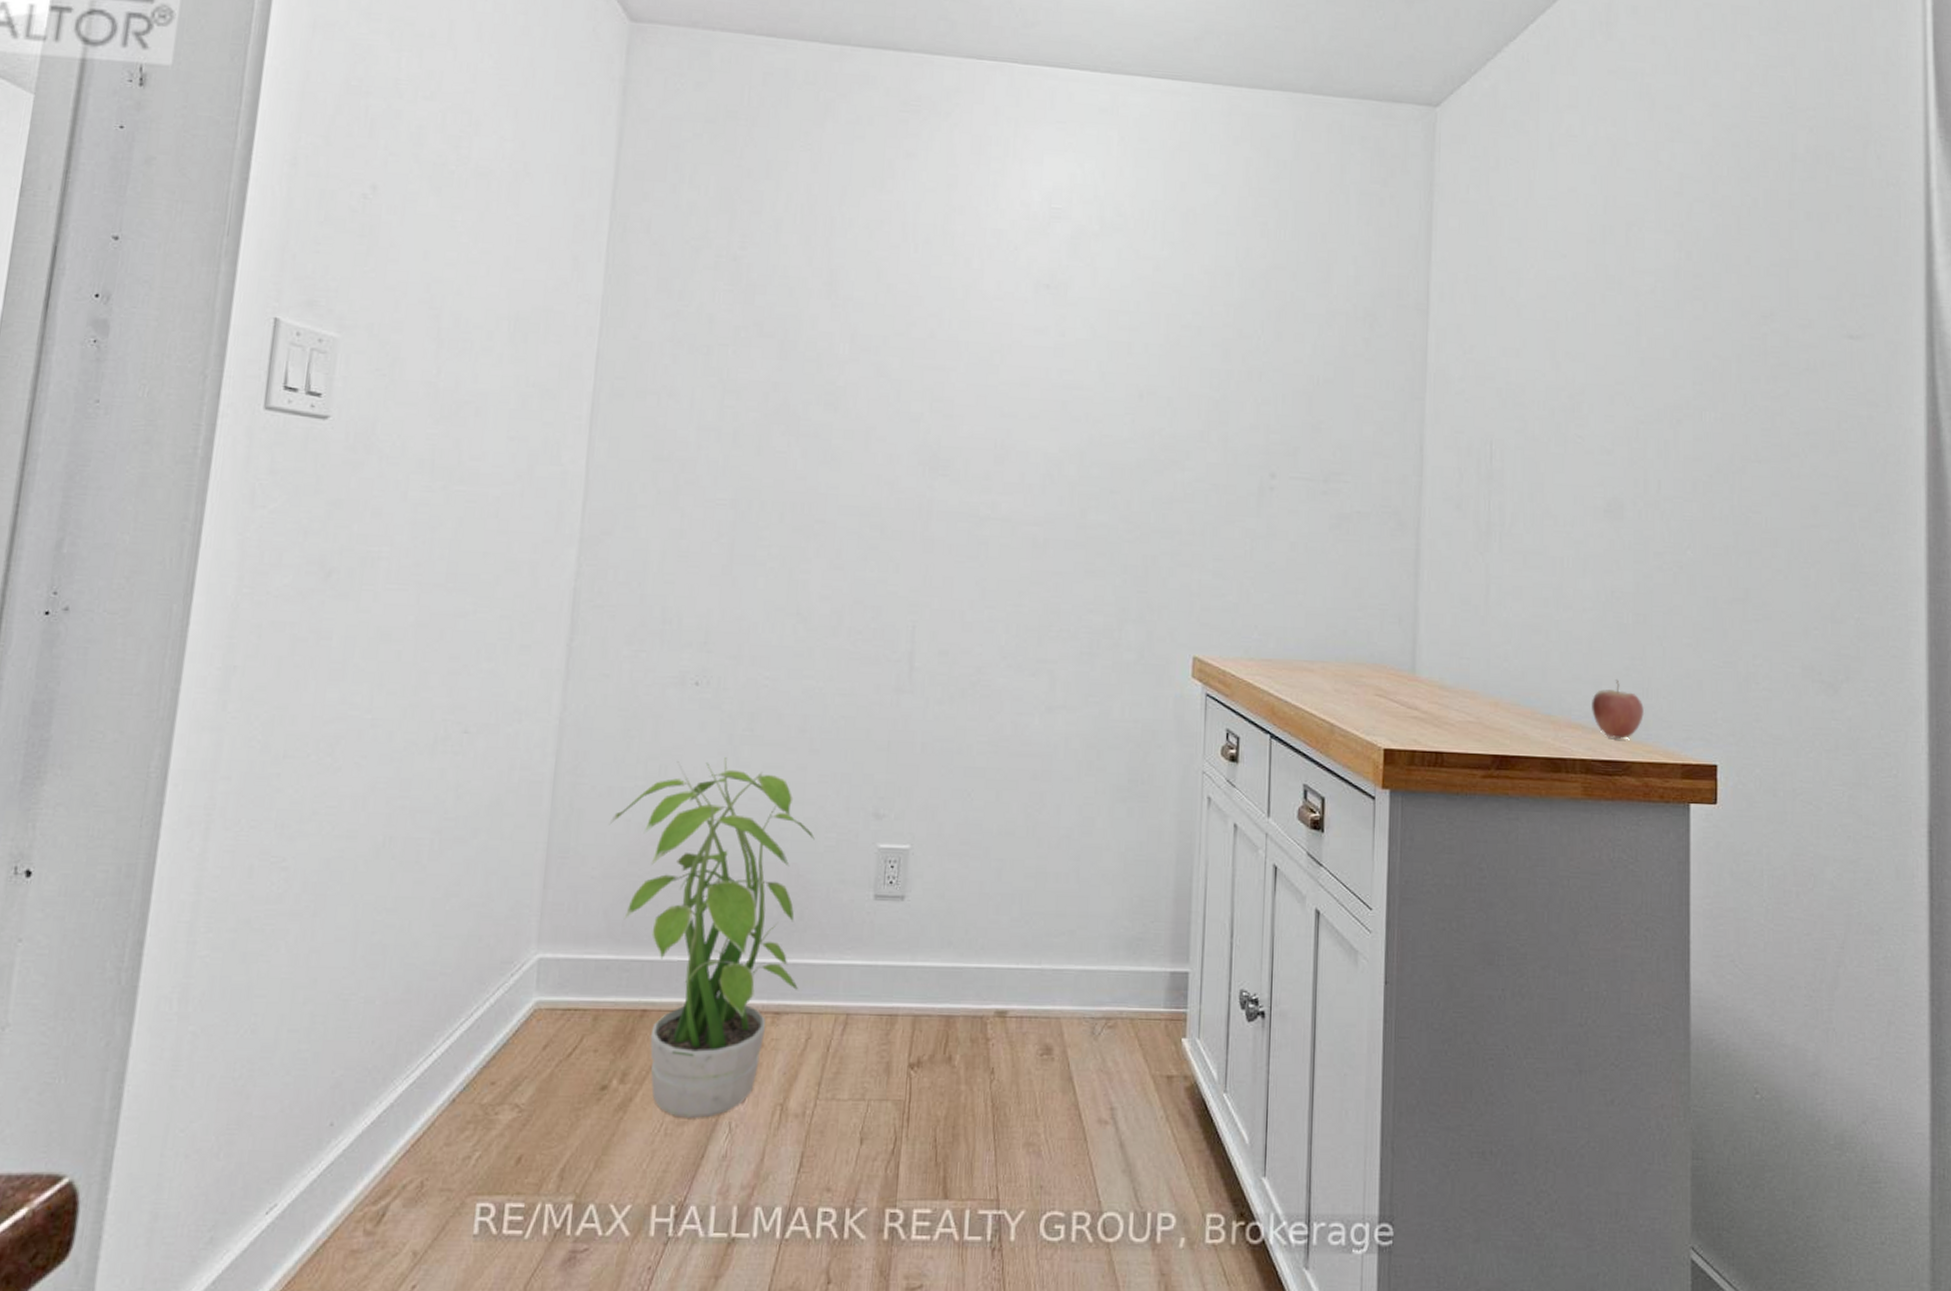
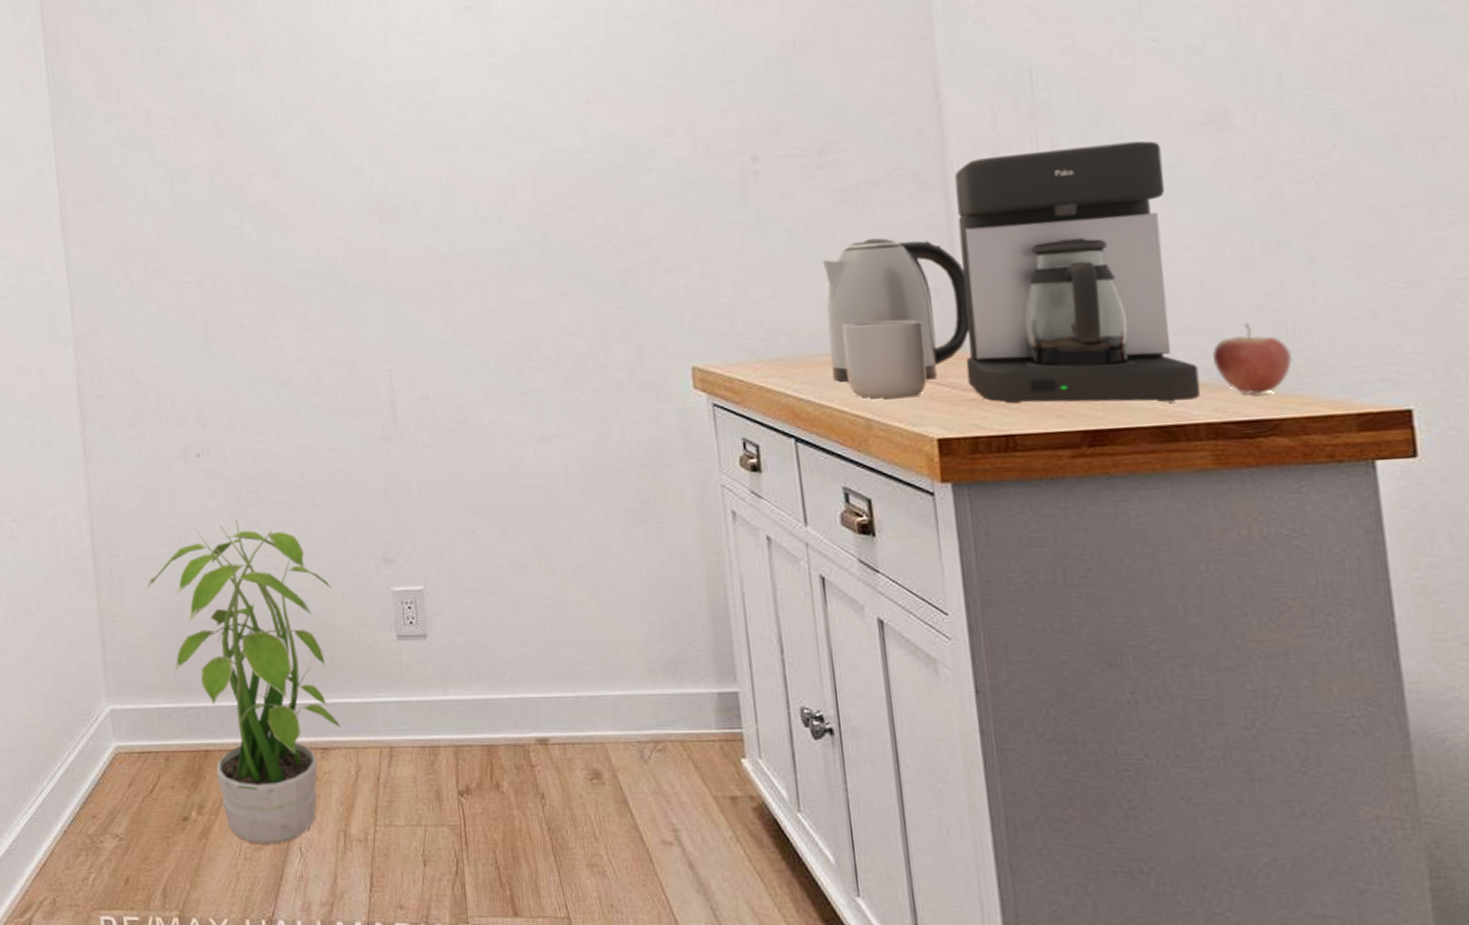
kettle: none [1308,563,1422,695] -> present [822,238,970,382]
mug: none [1320,635,1386,709] -> present [842,319,927,399]
coffee maker: none [1413,509,1580,739] -> present [954,140,1201,404]

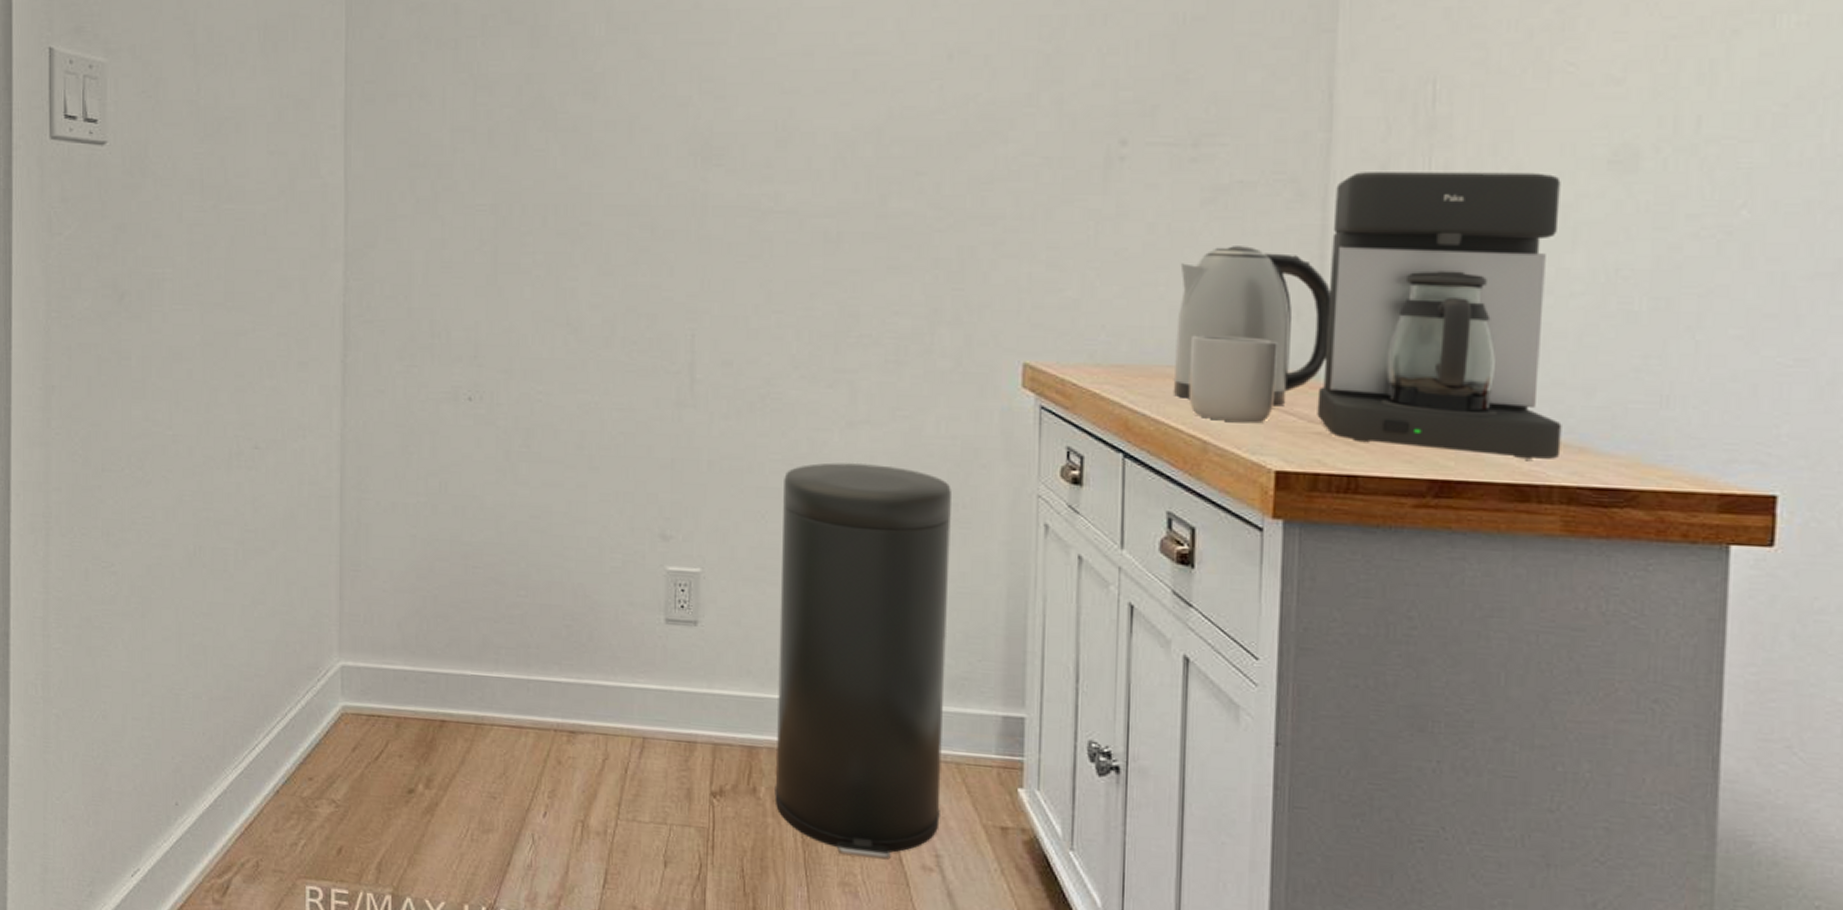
potted plant: present [146,520,340,845] -> none [396,475,600,828]
pedal bin: none [488,473,673,838] -> present [775,462,951,860]
fruit: present [1213,323,1292,394] -> none [1579,384,1661,461]

